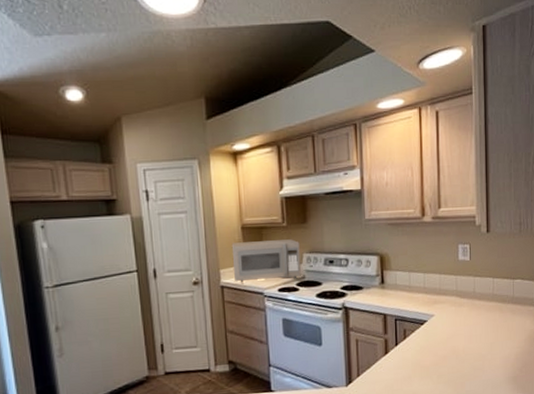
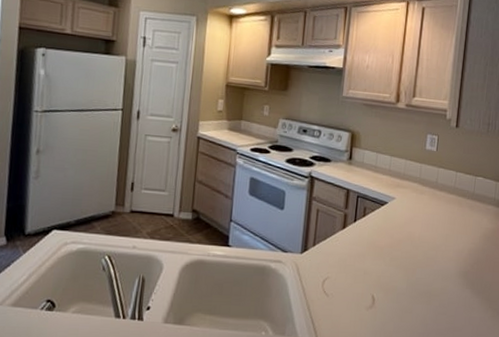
microwave: present [231,239,301,283] -> none [211,98,278,142]

